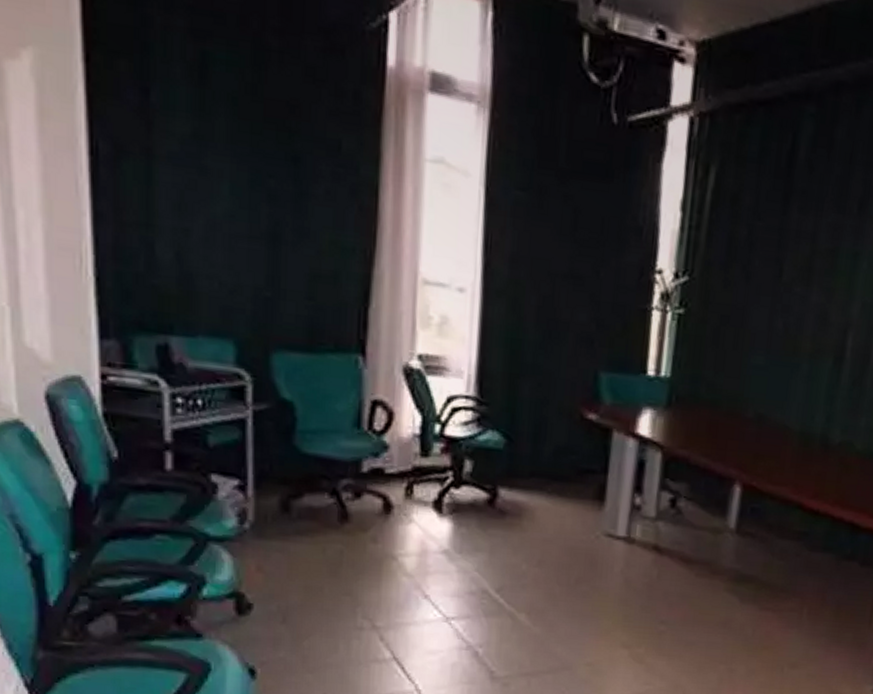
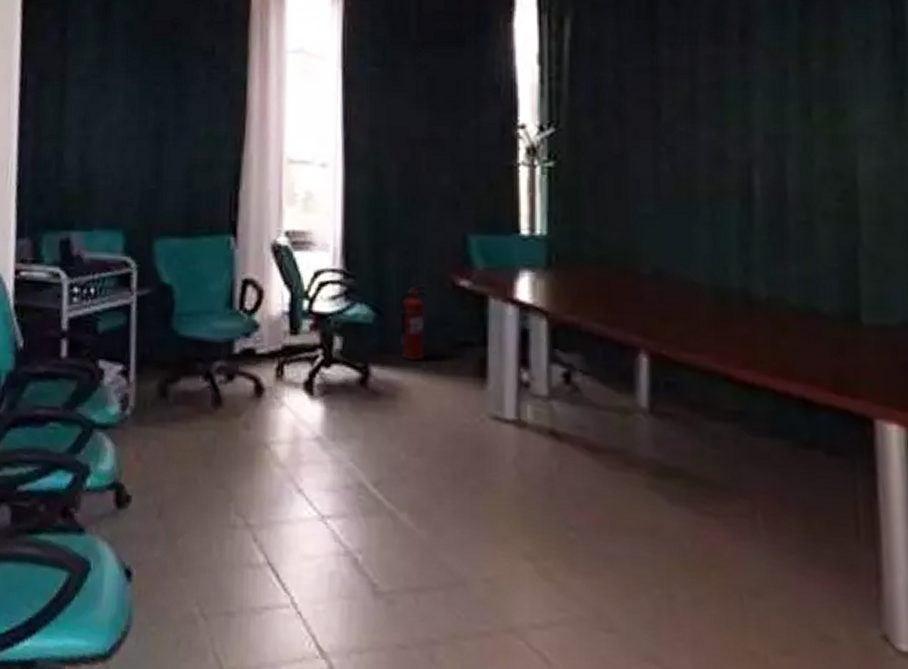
fire extinguisher: none [528,415,556,485] -> present [399,285,426,361]

